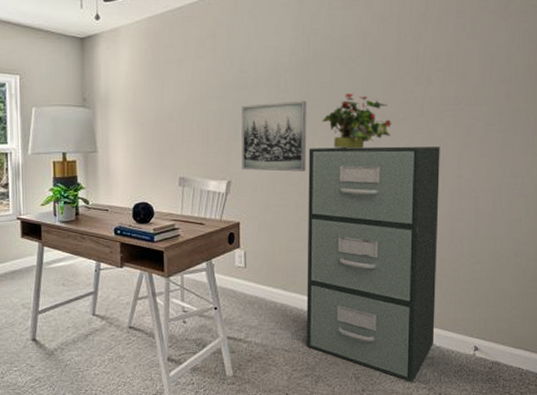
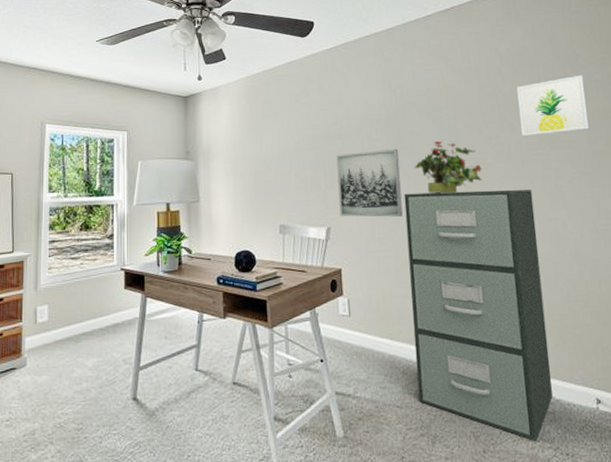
wall art: none [438,24,512,91] -> present [516,74,589,137]

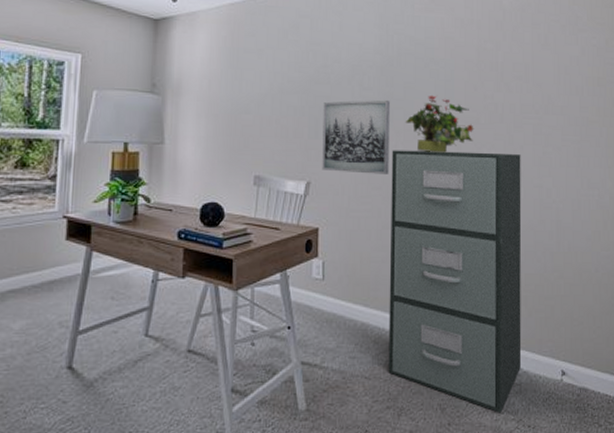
wall art: present [516,74,589,137] -> none [516,38,582,99]

